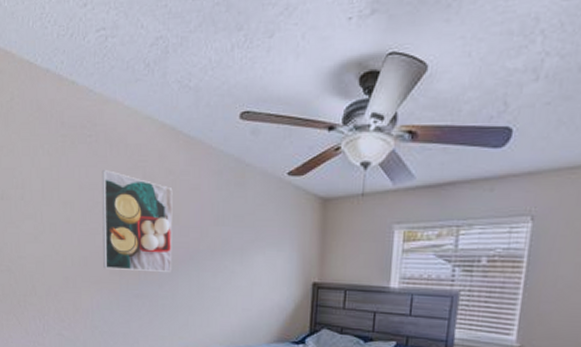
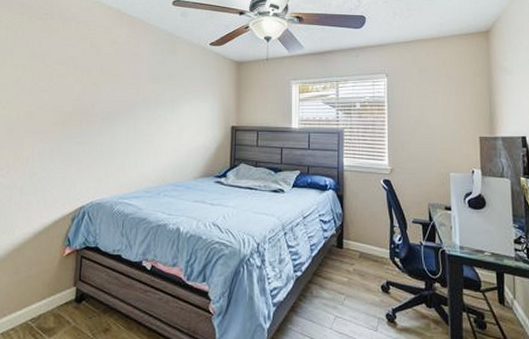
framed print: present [101,170,173,272] -> none [47,40,116,122]

